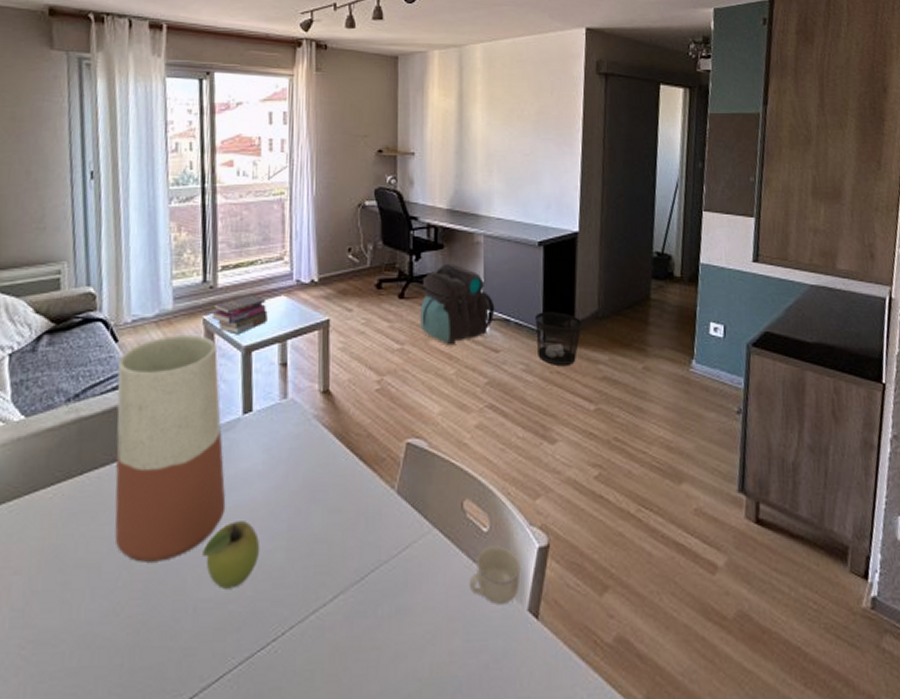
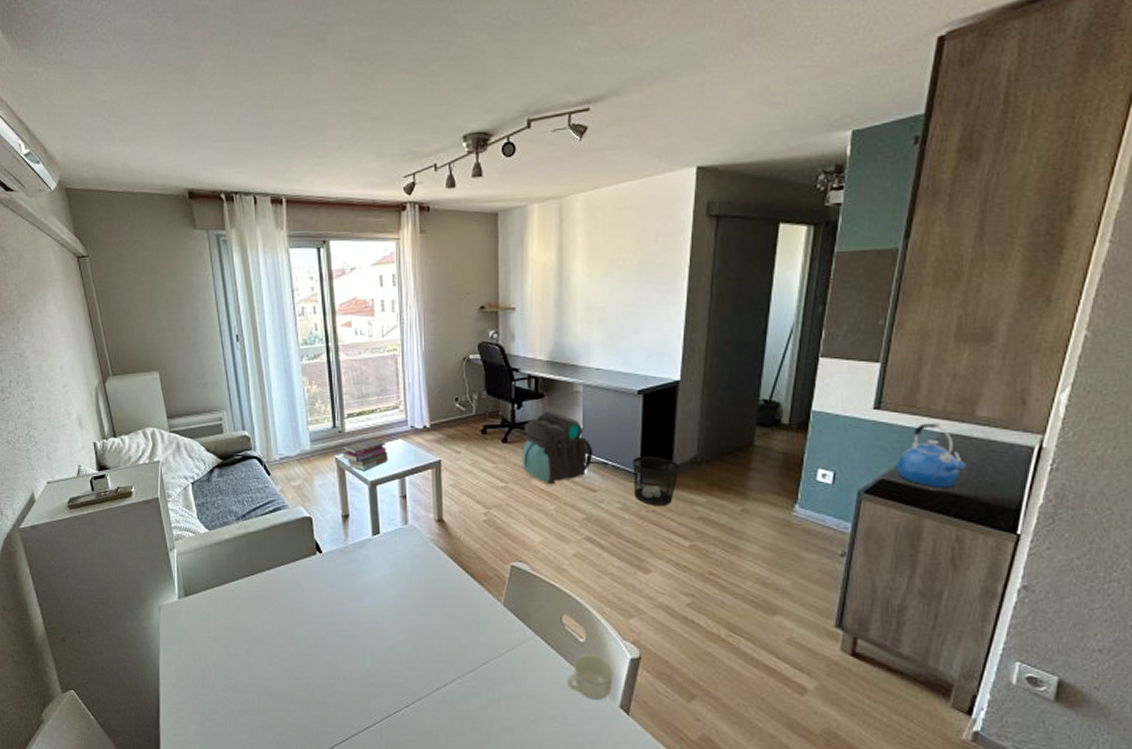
vase: present [115,334,226,562] -> none [272,470,363,642]
fruit: present [202,521,260,589] -> none [348,617,392,667]
kettle: none [777,276,834,339] -> present [897,423,966,487]

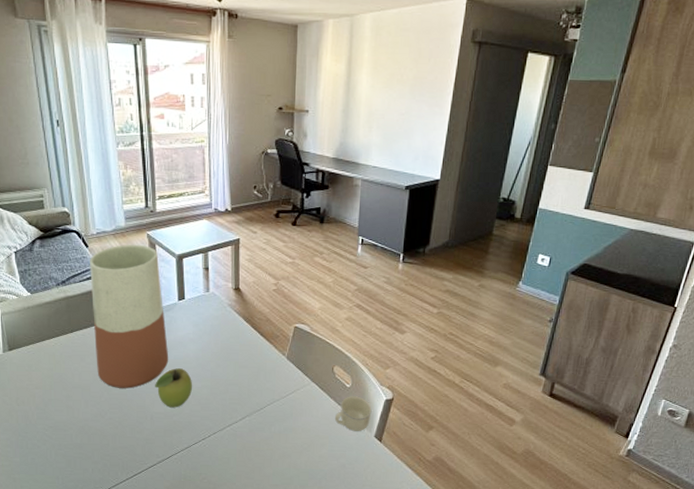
vase: none [272,470,363,642] -> present [90,244,169,389]
books: present [342,439,388,472] -> none [153,218,194,247]
fruit: none [348,617,392,667] -> present [155,368,193,408]
backpack: present [522,411,592,483] -> none [308,200,365,261]
waste bin: present [633,456,681,505] -> none [397,240,435,280]
kettle: present [897,423,966,487] -> none [596,221,646,271]

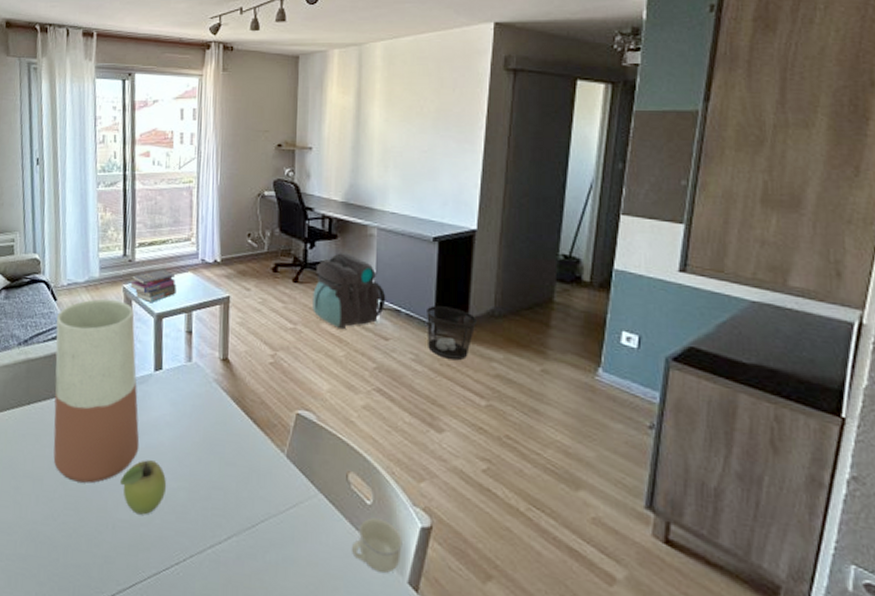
books: none [153,218,194,247] -> present [130,270,177,303]
backpack: none [308,200,365,261] -> present [313,253,385,328]
waste bin: none [397,240,435,280] -> present [427,306,477,360]

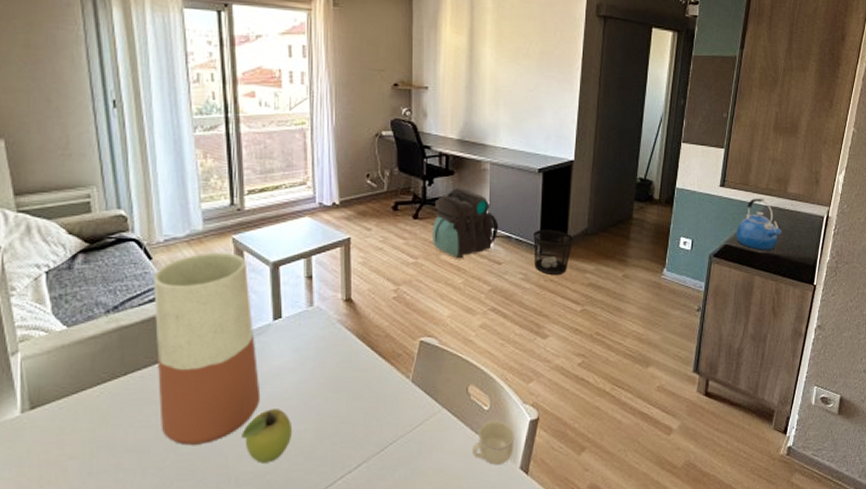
books: present [130,270,177,303] -> none [240,216,293,252]
kettle: none [706,290,781,361] -> present [736,198,782,250]

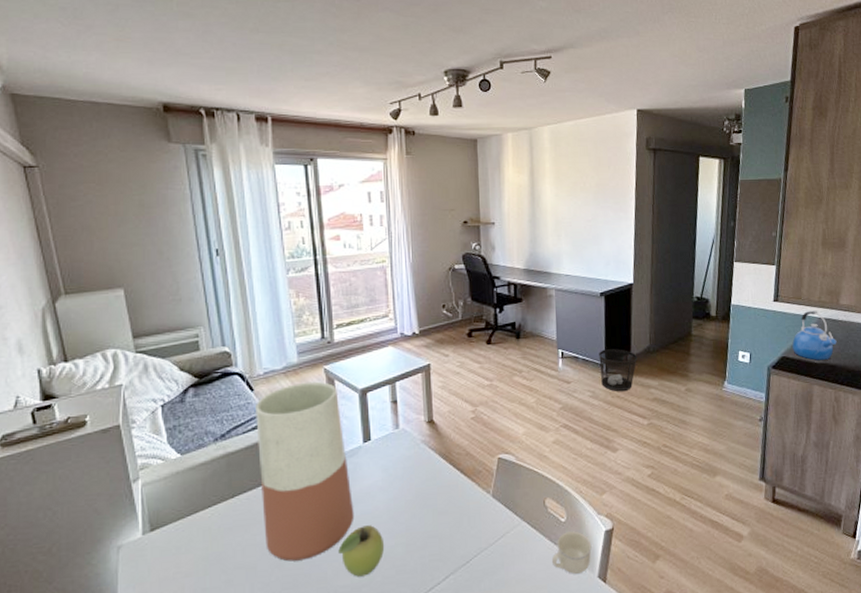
backpack: present [432,188,497,258] -> none [505,313,565,379]

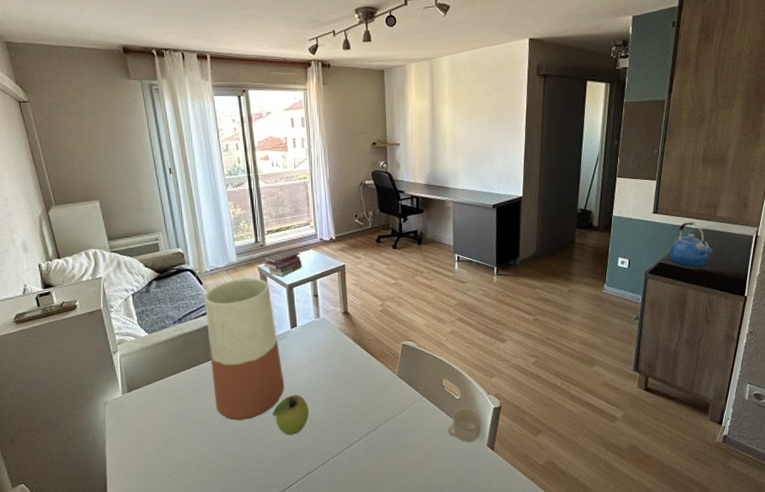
books: none [331,347,378,380] -> present [263,250,302,277]
waste bin: present [599,349,637,391] -> none [491,254,525,291]

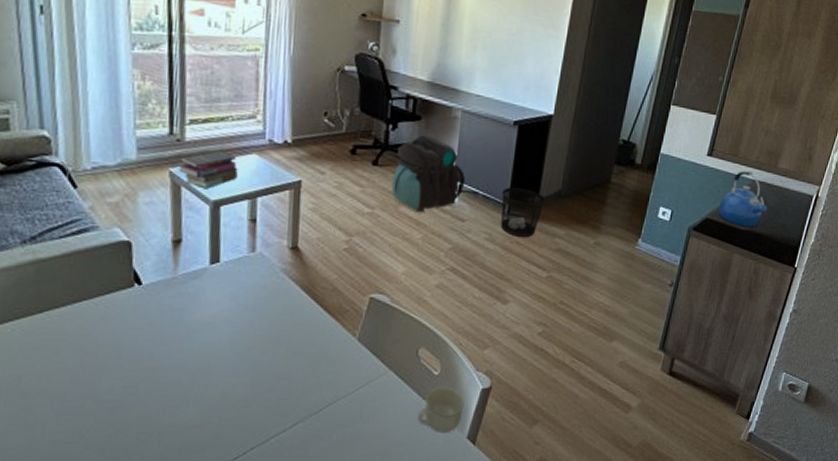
vase: present [204,277,285,420] -> none [77,185,191,392]
fruit: present [272,395,310,435] -> none [167,359,225,416]
backpack: none [408,223,461,279] -> present [392,135,464,211]
waste bin: none [491,254,525,291] -> present [501,187,546,237]

